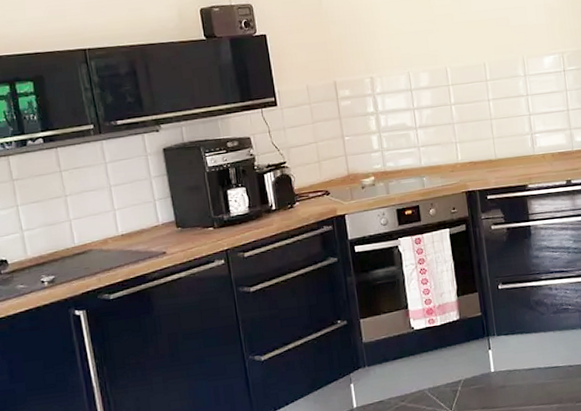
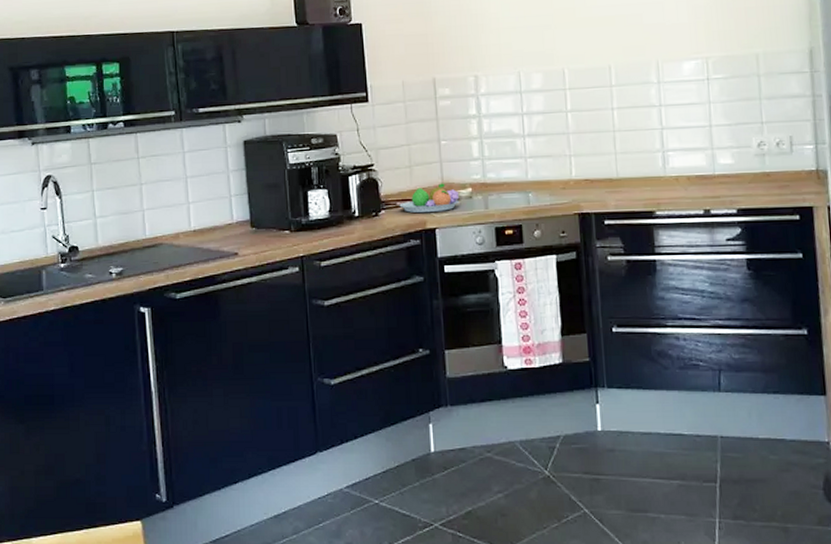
fruit bowl: none [311,174,364,203] -> present [399,183,459,213]

